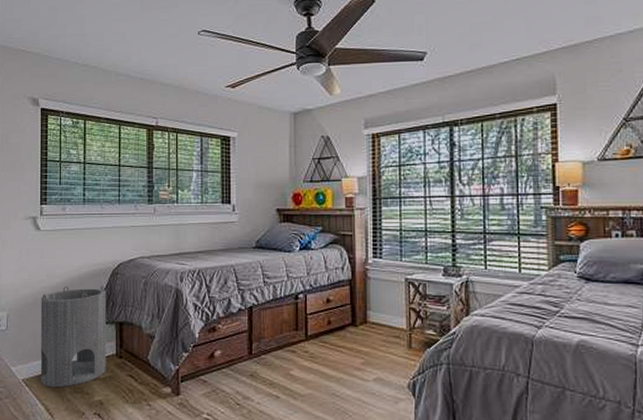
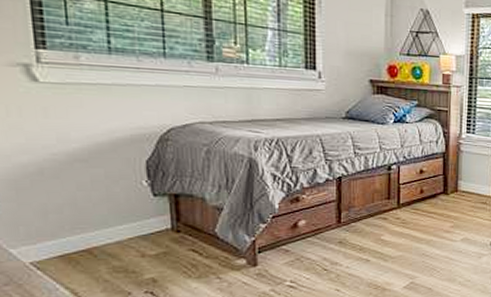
cylinder: present [40,286,107,388] -> none [49,153,159,269]

